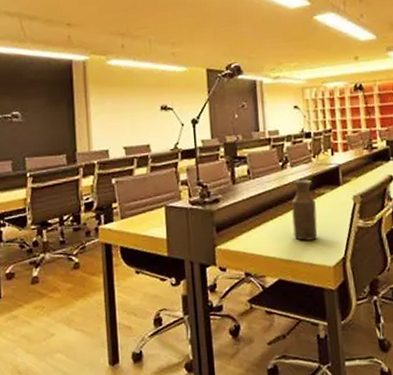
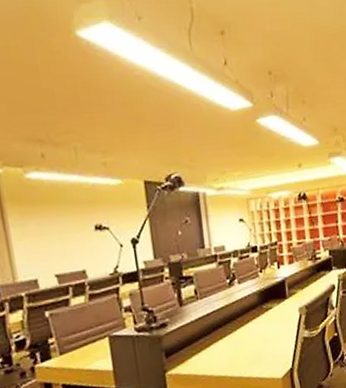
bottle: present [291,179,318,241] -> none [240,295,266,357]

